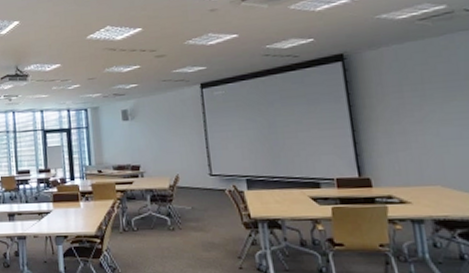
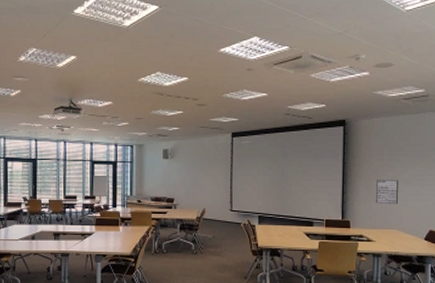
wall art: none [399,121,435,154] -> present [376,180,398,205]

